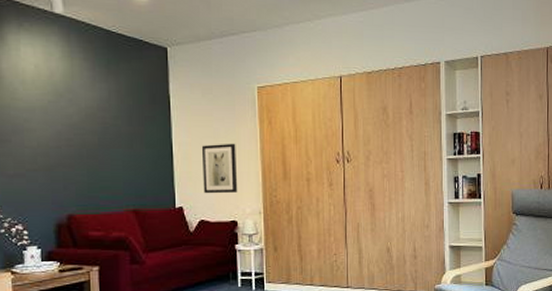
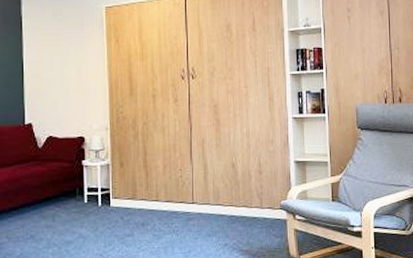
wall art: present [201,143,238,194] -> none [51,61,86,111]

